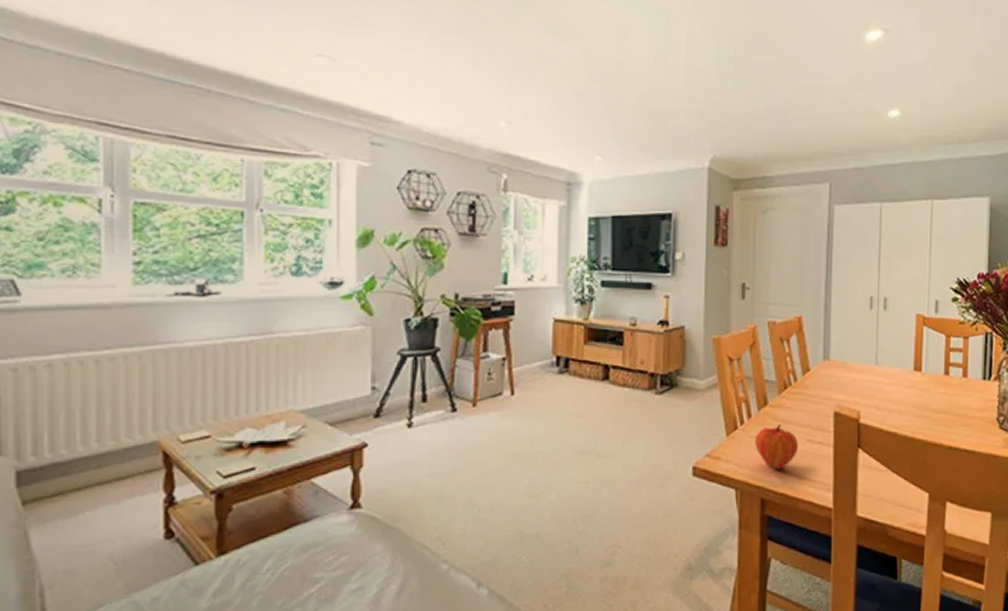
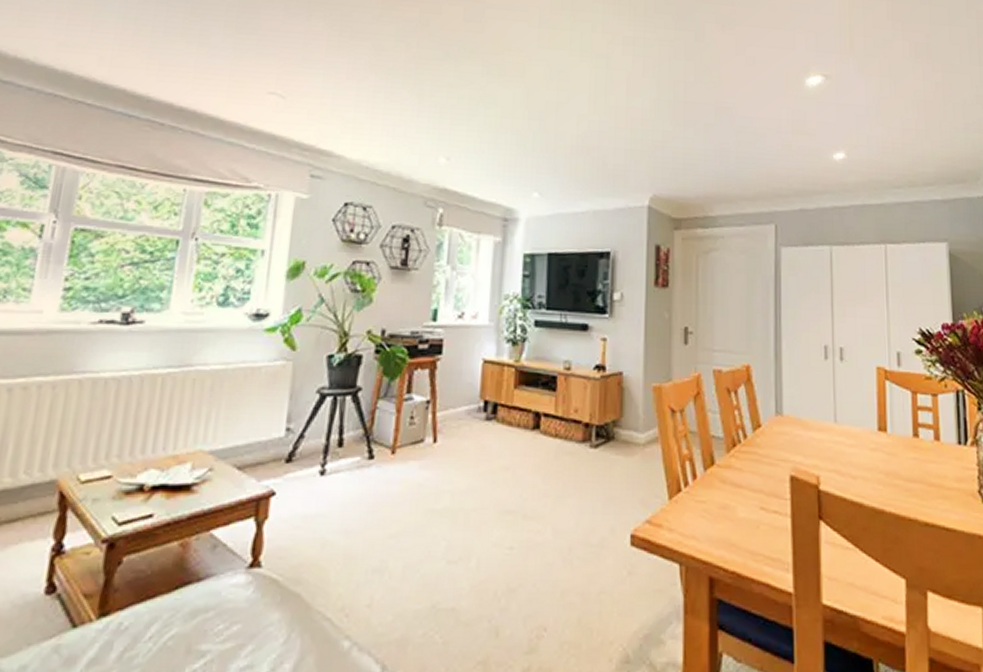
fruit: present [754,423,799,470] -> none [700,487,751,542]

